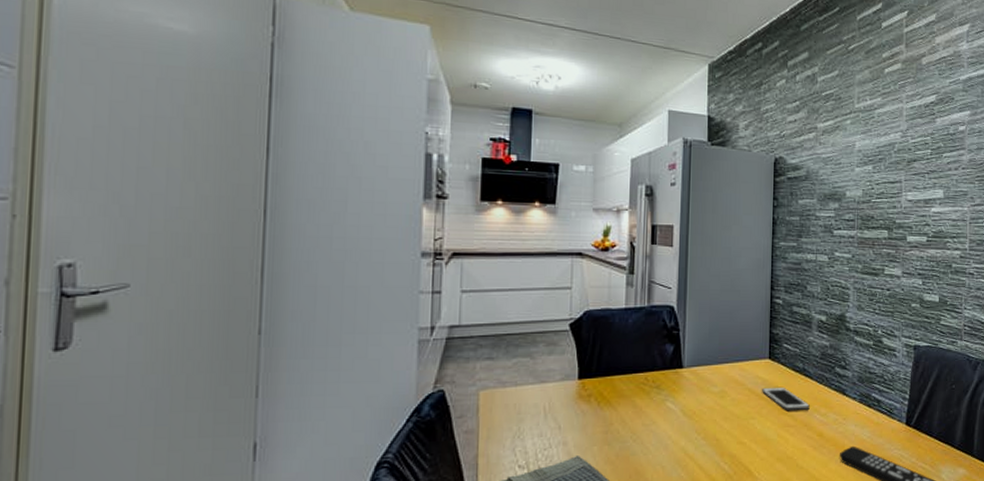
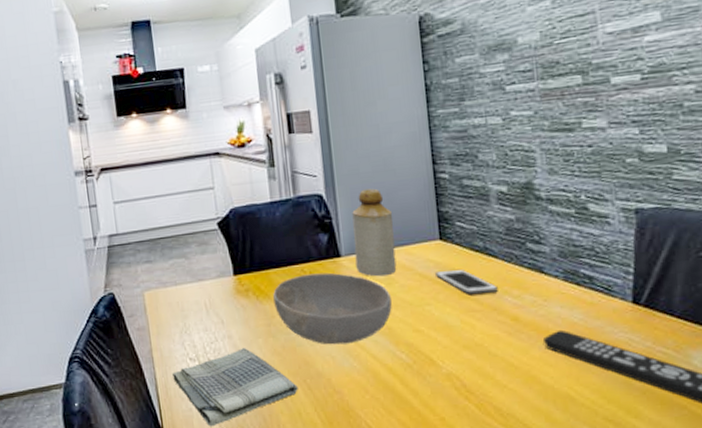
bowl: none [614,382,722,455] -> present [273,272,392,345]
bottle: none [695,306,733,390] -> present [352,188,397,277]

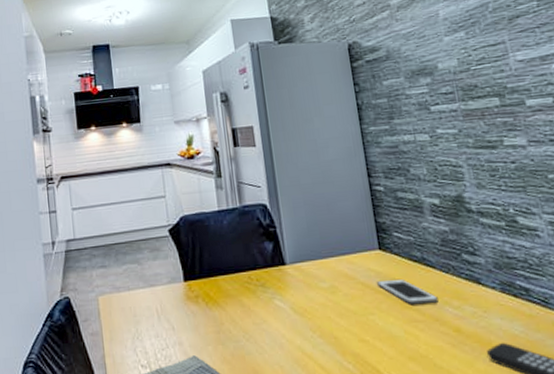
bowl: present [273,272,392,345] -> none [222,280,337,354]
bottle: present [352,188,397,277] -> none [295,199,339,285]

